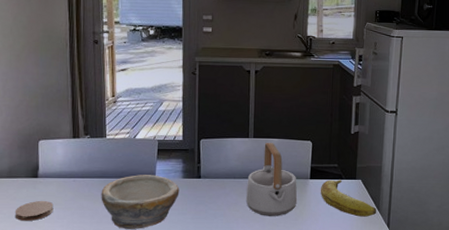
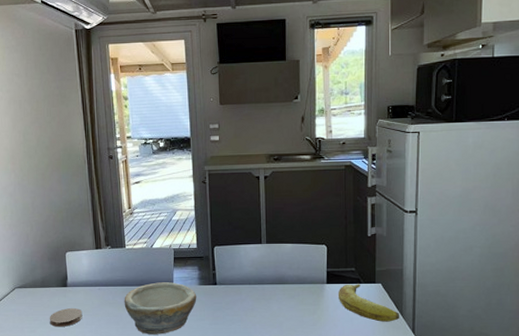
teapot: present [246,142,298,216] -> none [262,247,315,322]

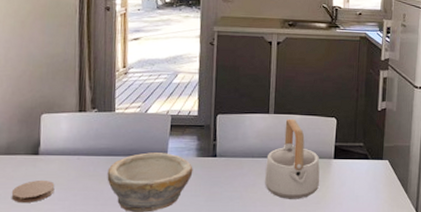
teapot: none [262,247,315,322] -> present [265,118,320,199]
banana: present [337,284,400,322] -> none [344,160,405,200]

